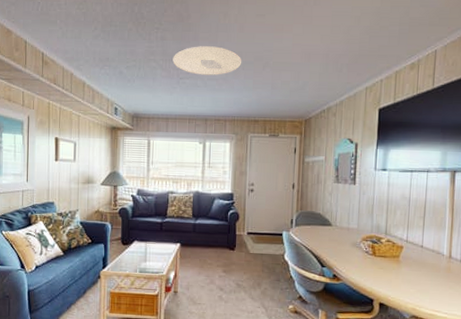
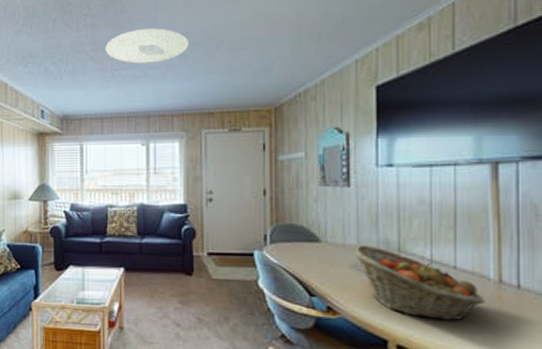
fruit basket: none [353,228,440,285] -> present [352,244,485,321]

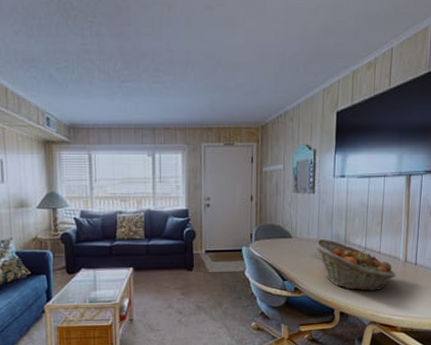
ceiling light: present [105,28,189,64] -> none [111,43,191,77]

